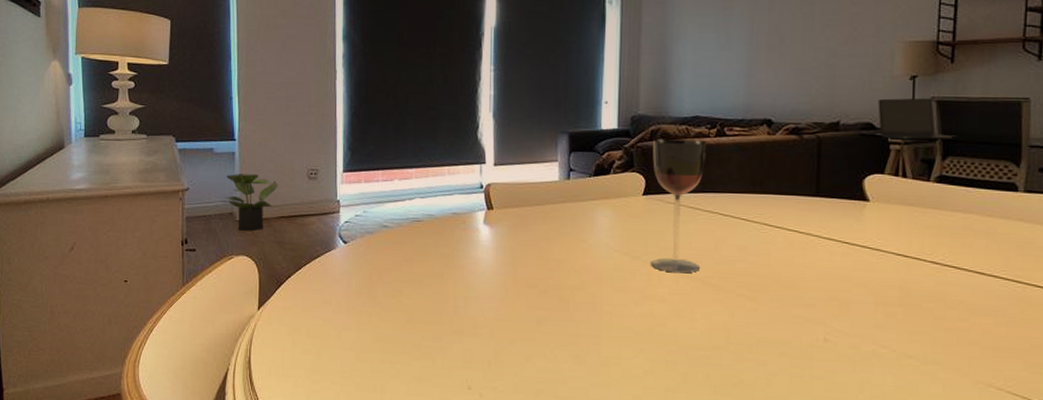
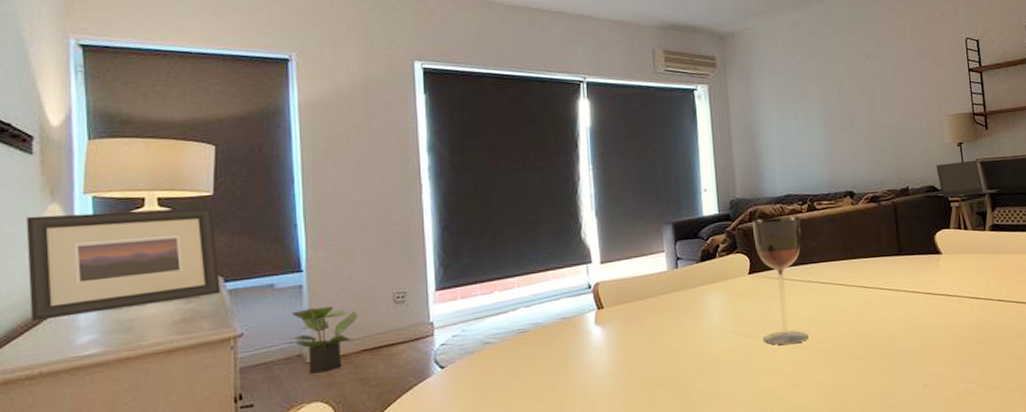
picture frame: none [37,70,173,156] -> present [26,208,220,321]

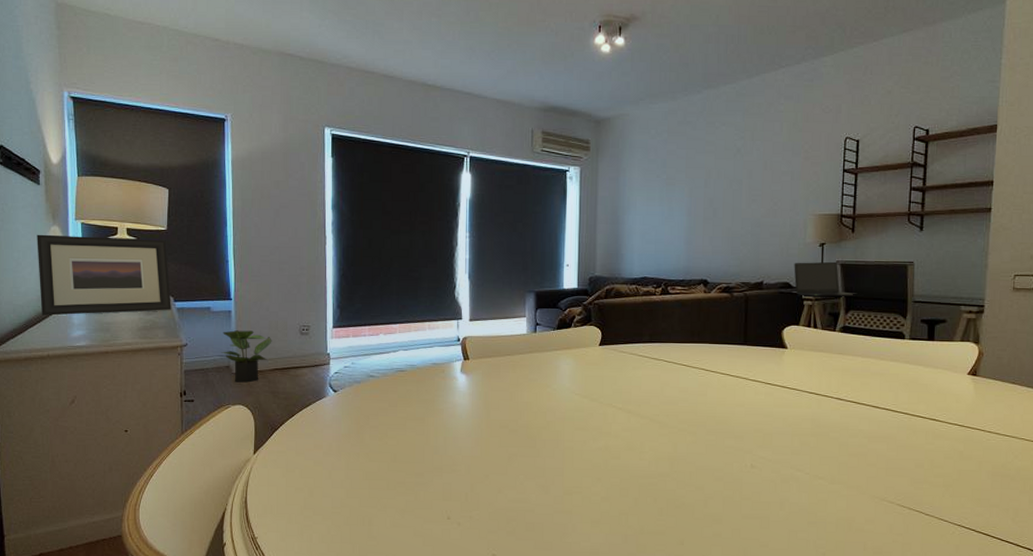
wineglass: present [752,216,808,346] -> none [606,297,653,413]

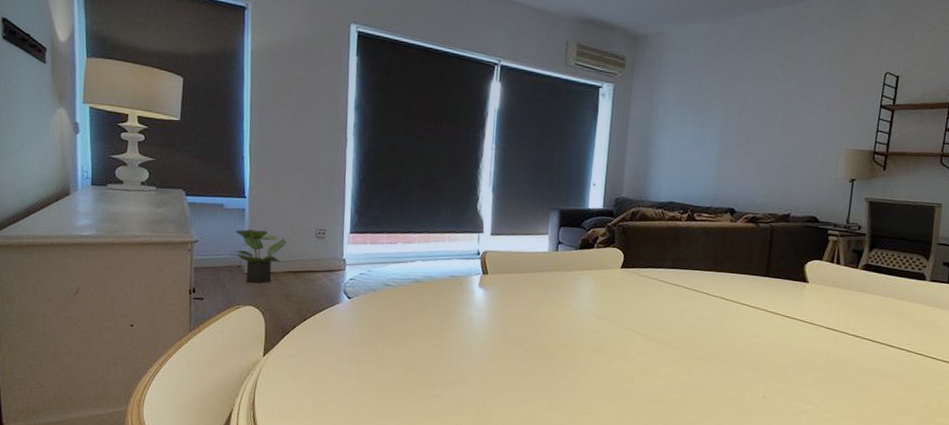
picture frame: present [37,234,171,316] -> none [41,116,183,205]
laptop: present [794,261,857,298] -> none [821,196,882,236]

